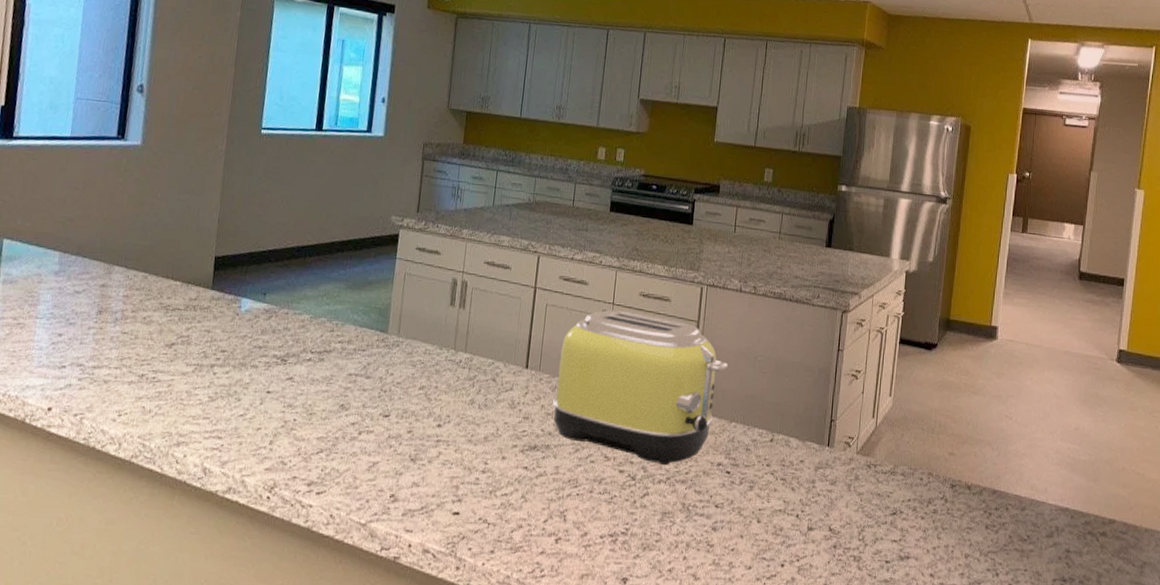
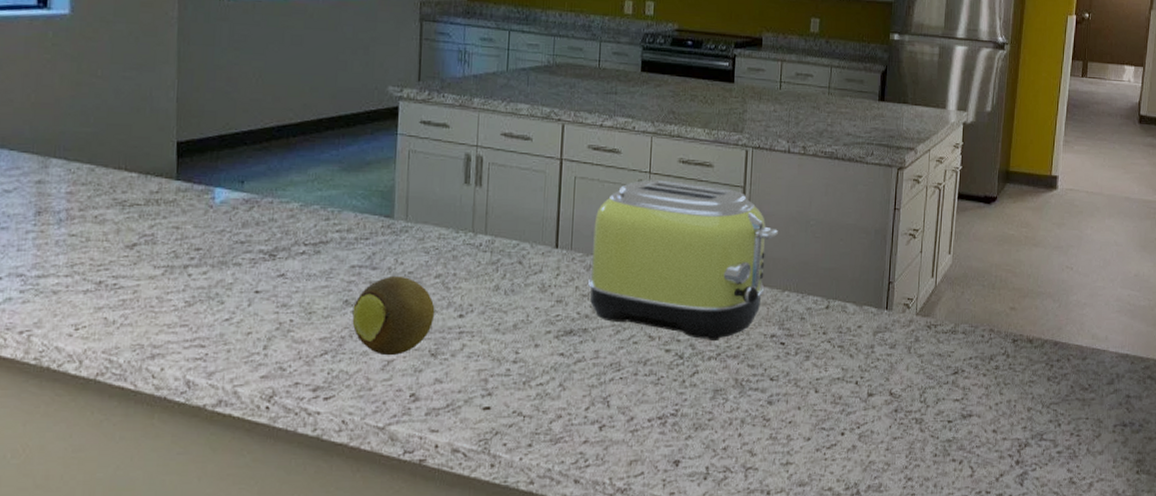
fruit: none [345,385,417,458] -> present [352,275,435,356]

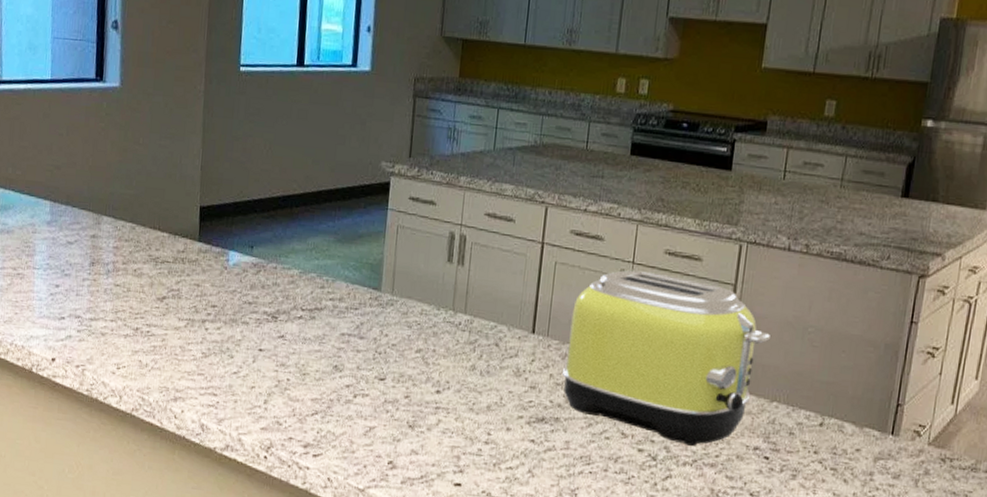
fruit: present [352,275,435,356] -> none [340,346,415,423]

